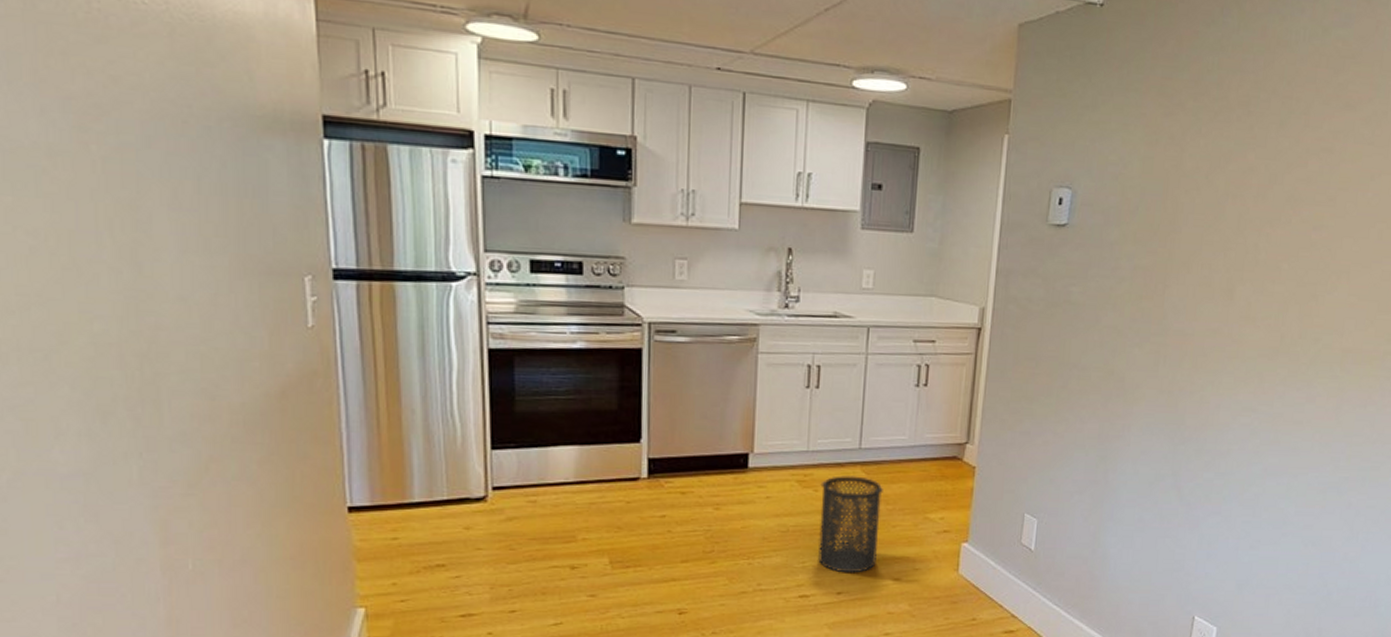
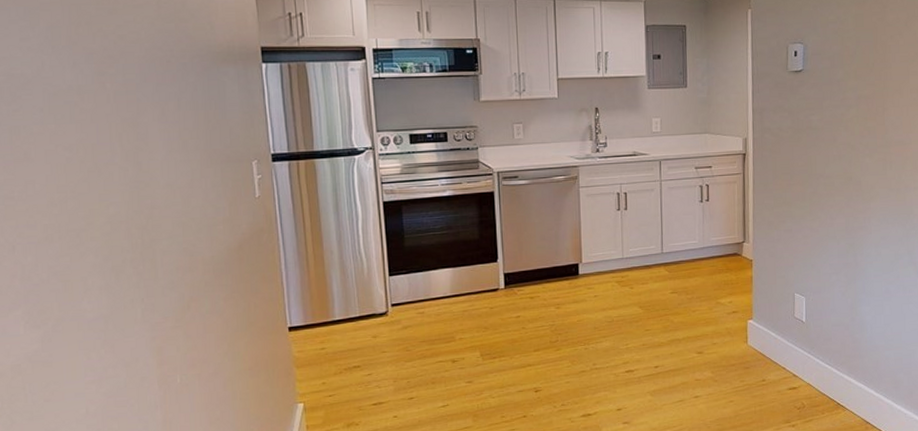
trash can: present [818,475,883,573] -> none [635,274,684,351]

